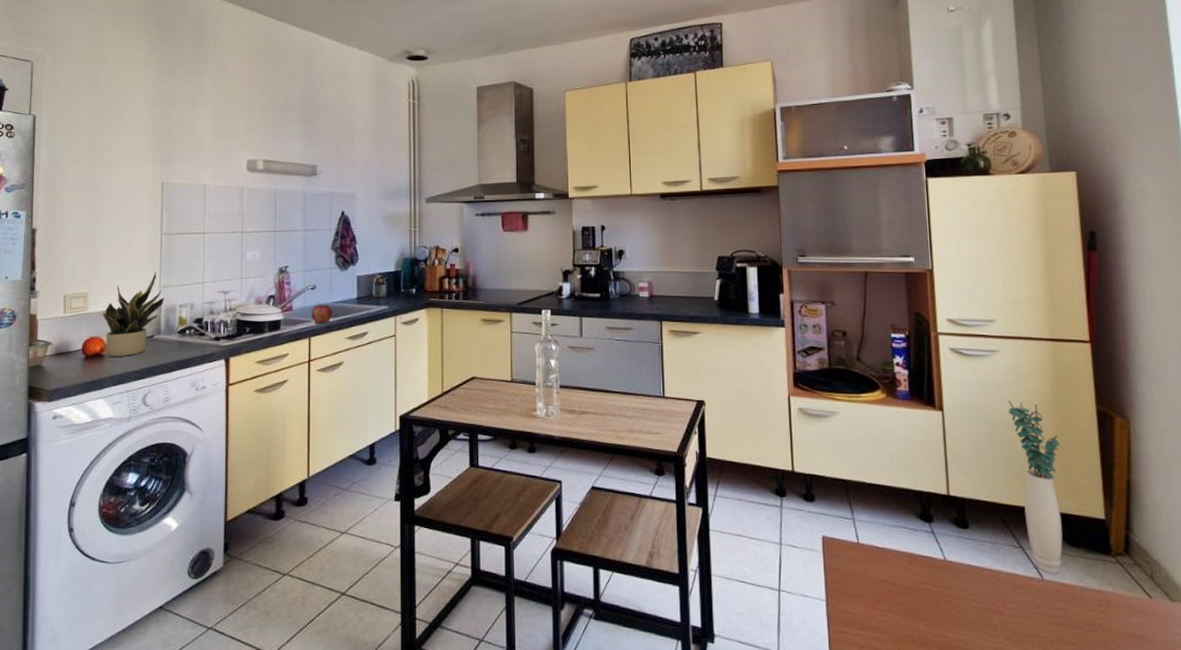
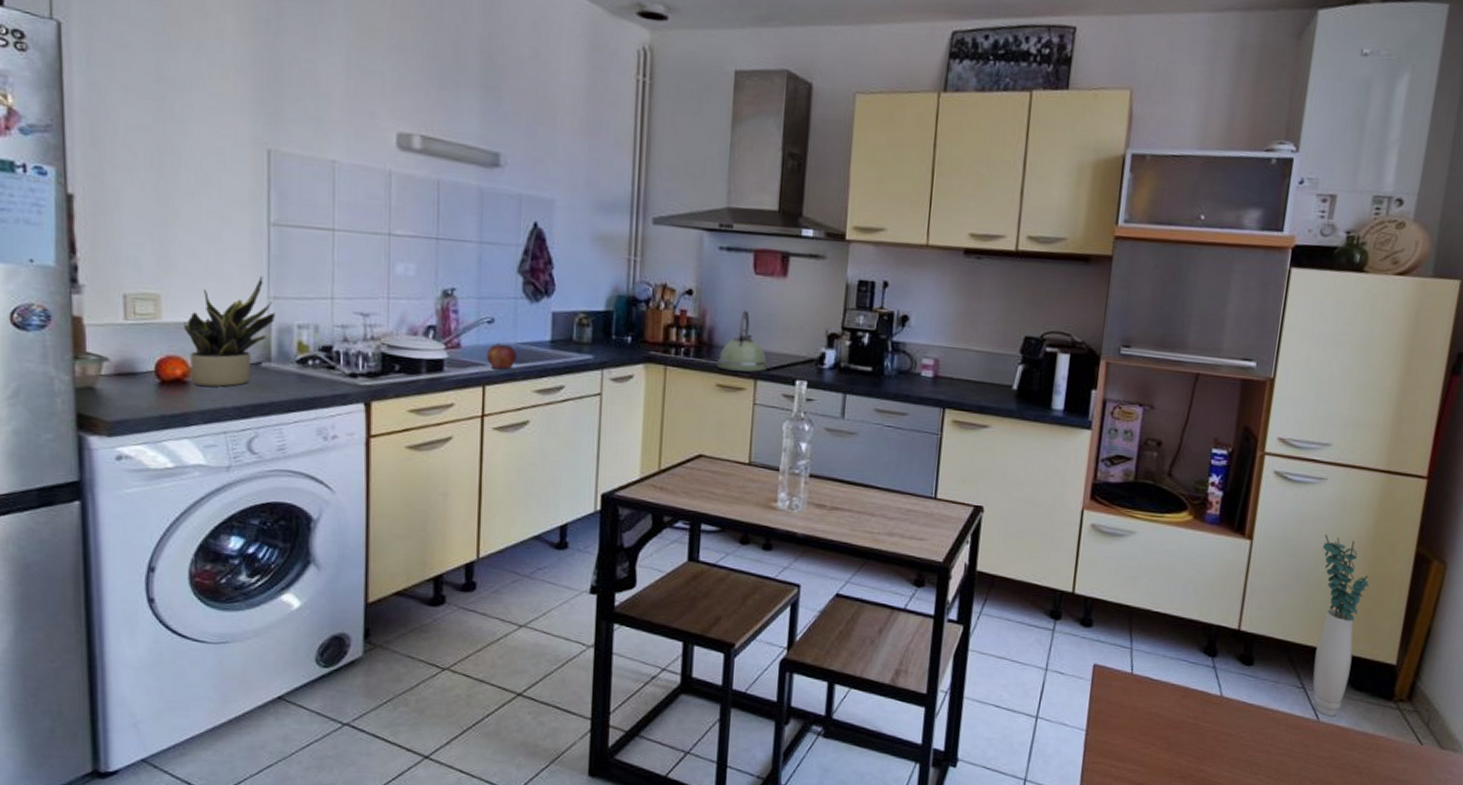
kettle: none [480,259,519,307] -> present [716,310,768,372]

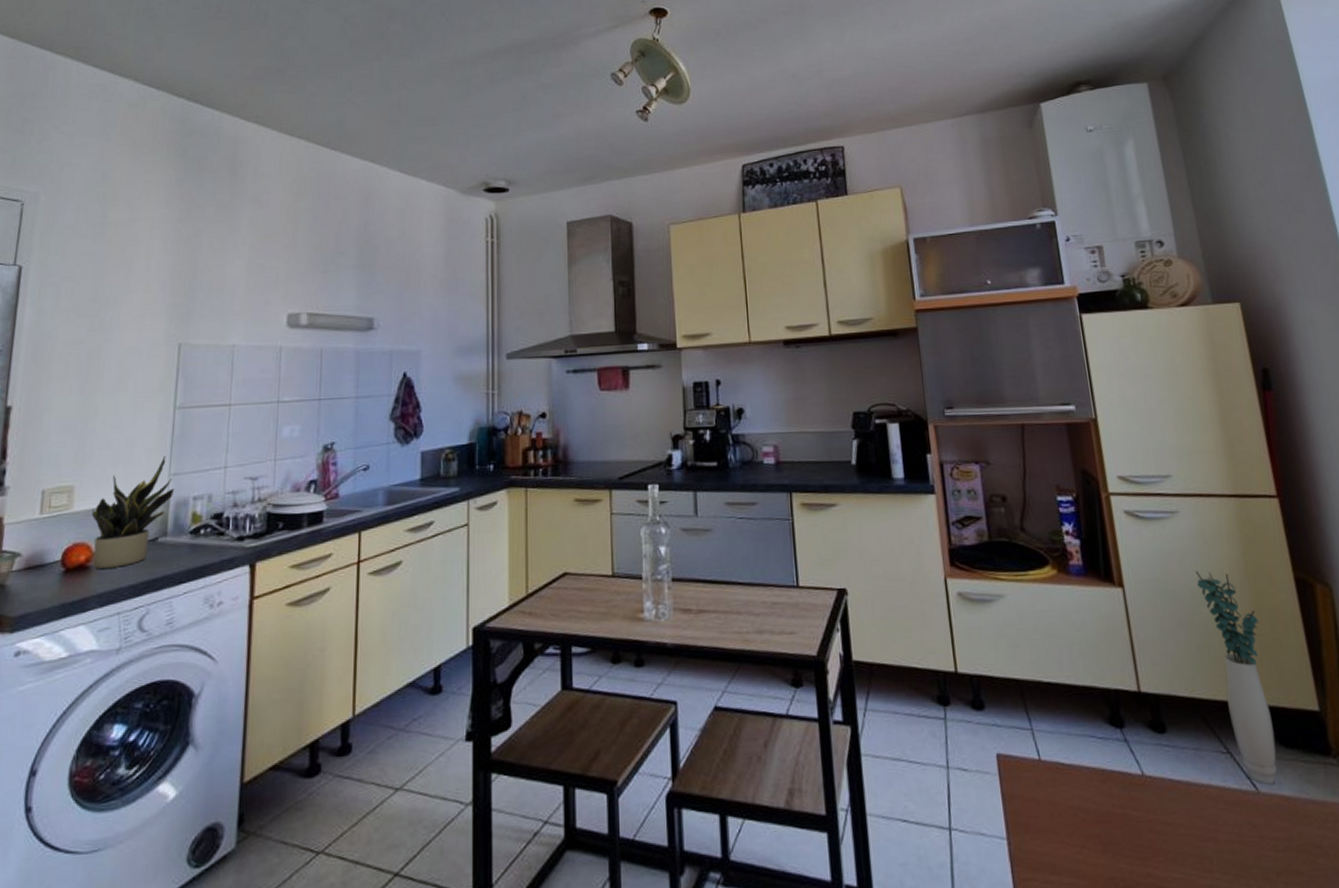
fruit: present [487,343,517,371] -> none [362,488,390,515]
kettle: present [716,310,768,372] -> none [572,424,620,484]

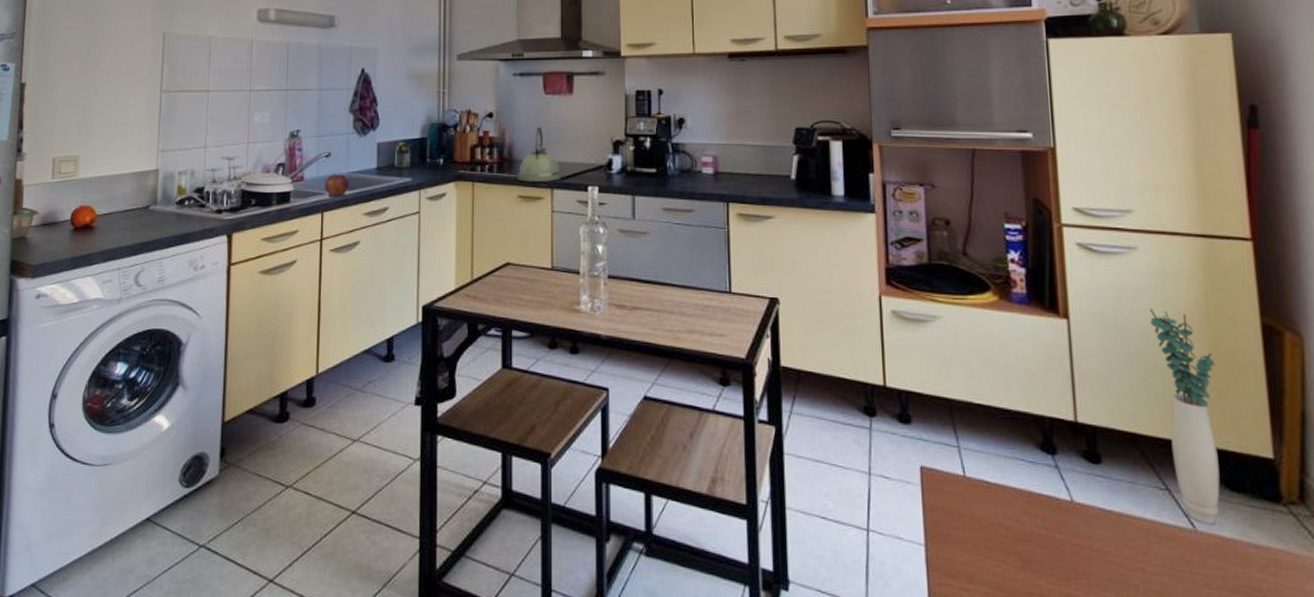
potted plant: present [91,455,175,569] -> none [94,133,163,229]
fruit: none [362,488,390,515] -> present [325,174,349,198]
kettle: none [572,424,620,484] -> present [516,126,562,182]

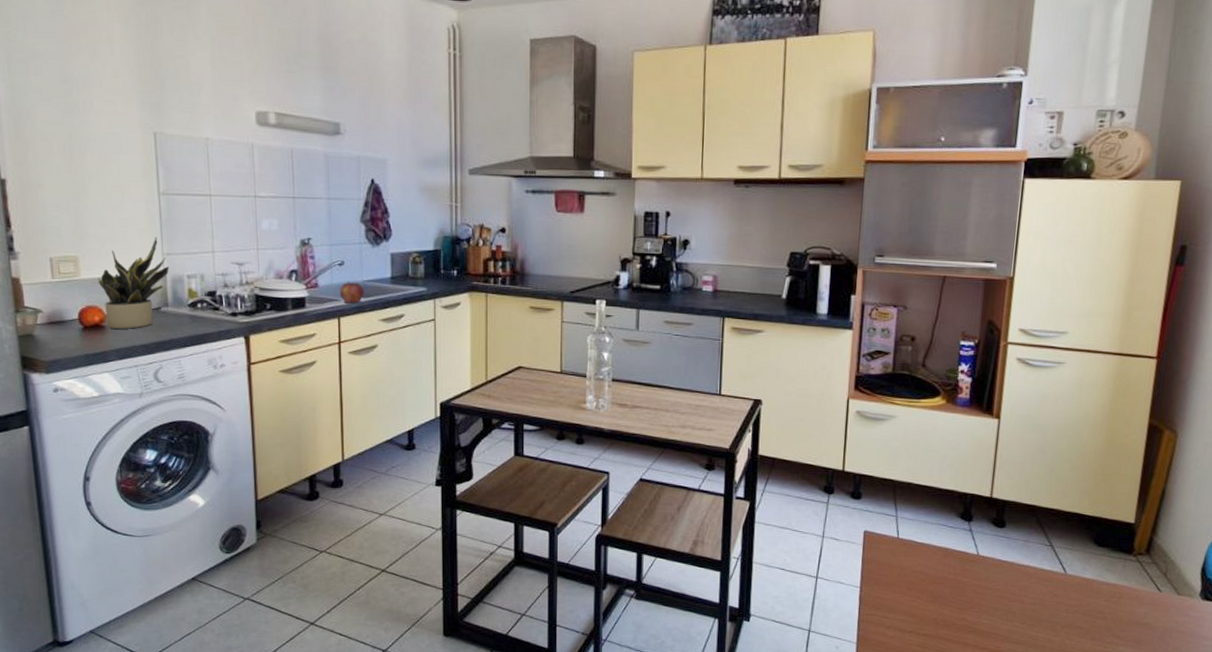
potted plant: none [94,133,163,229] -> present [98,236,170,329]
kettle: present [516,126,562,182] -> none [528,242,572,295]
vase: present [1150,308,1221,526] -> none [1059,411,1107,570]

